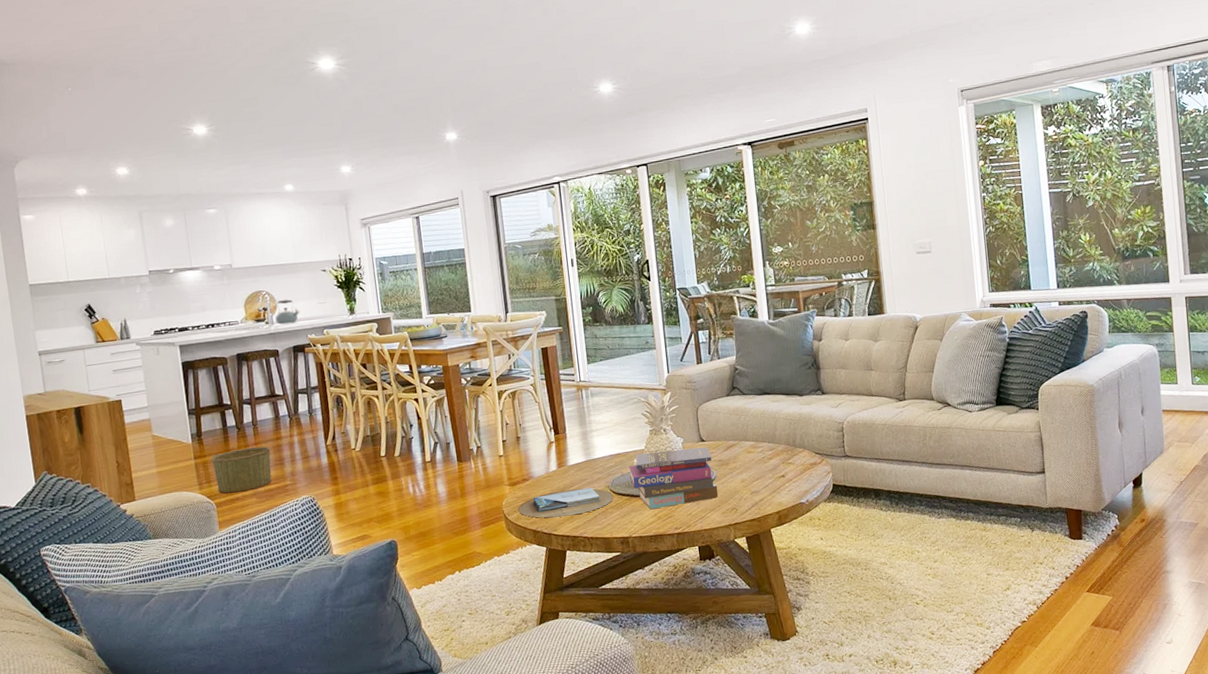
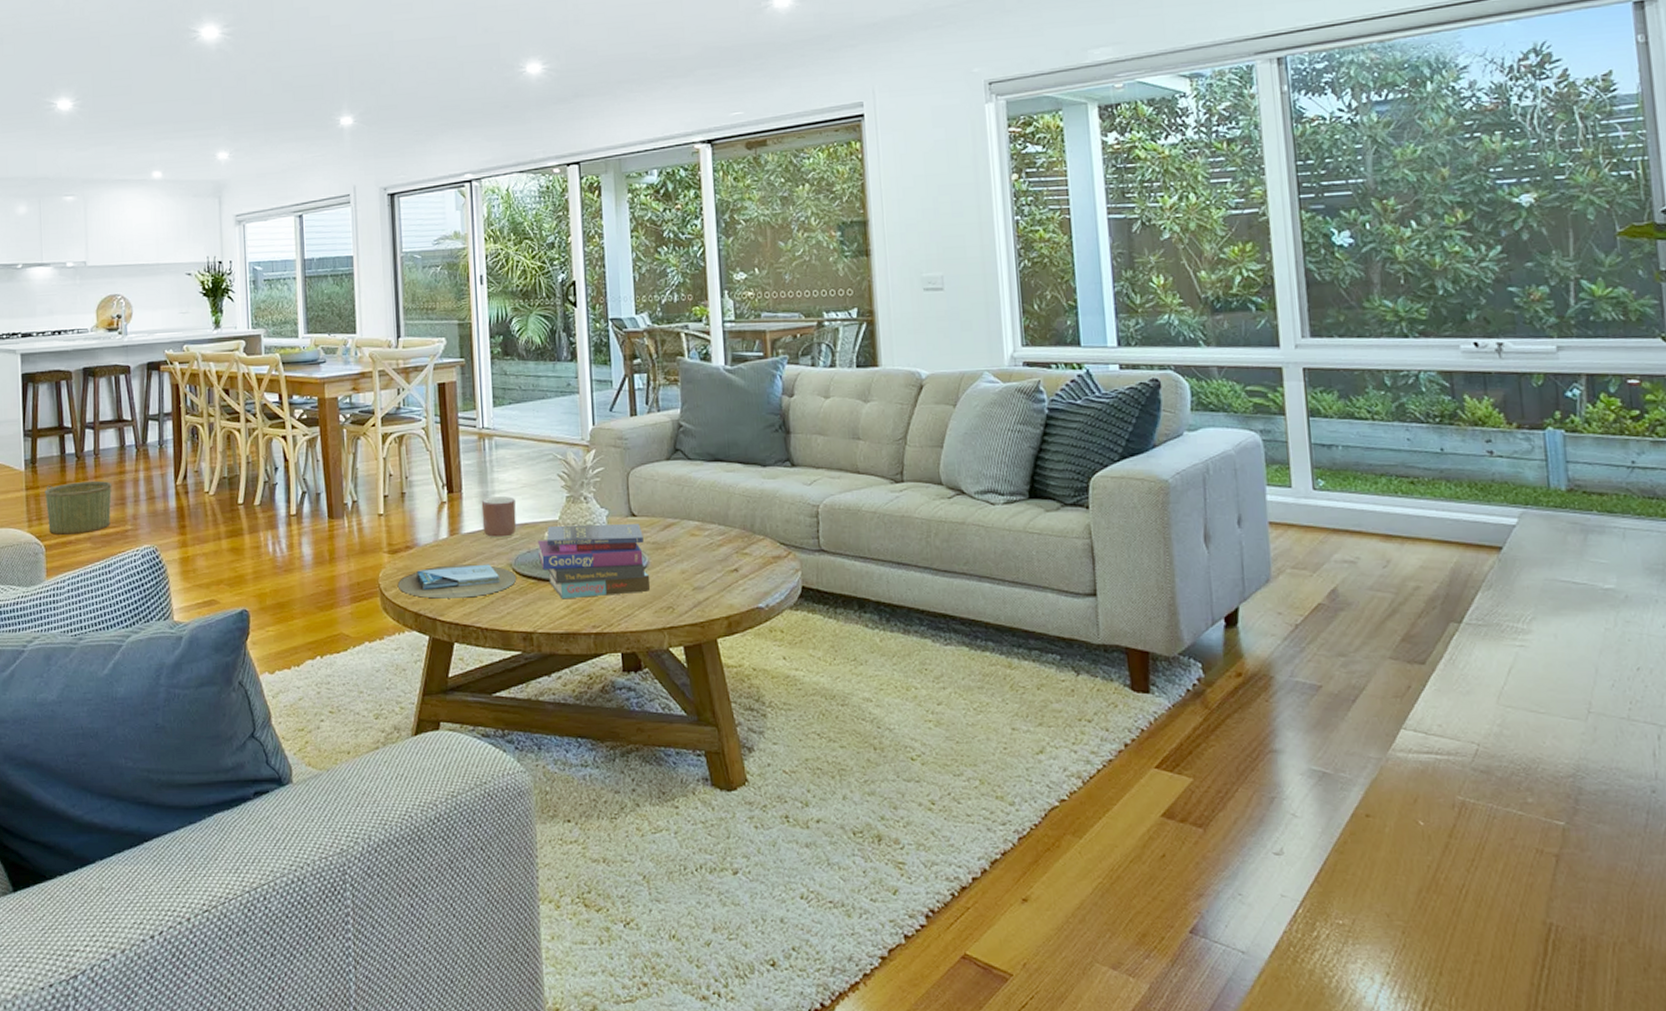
kettle: present [275,299,301,325] -> none [129,306,159,336]
mug: none [582,433,612,468] -> present [481,496,517,540]

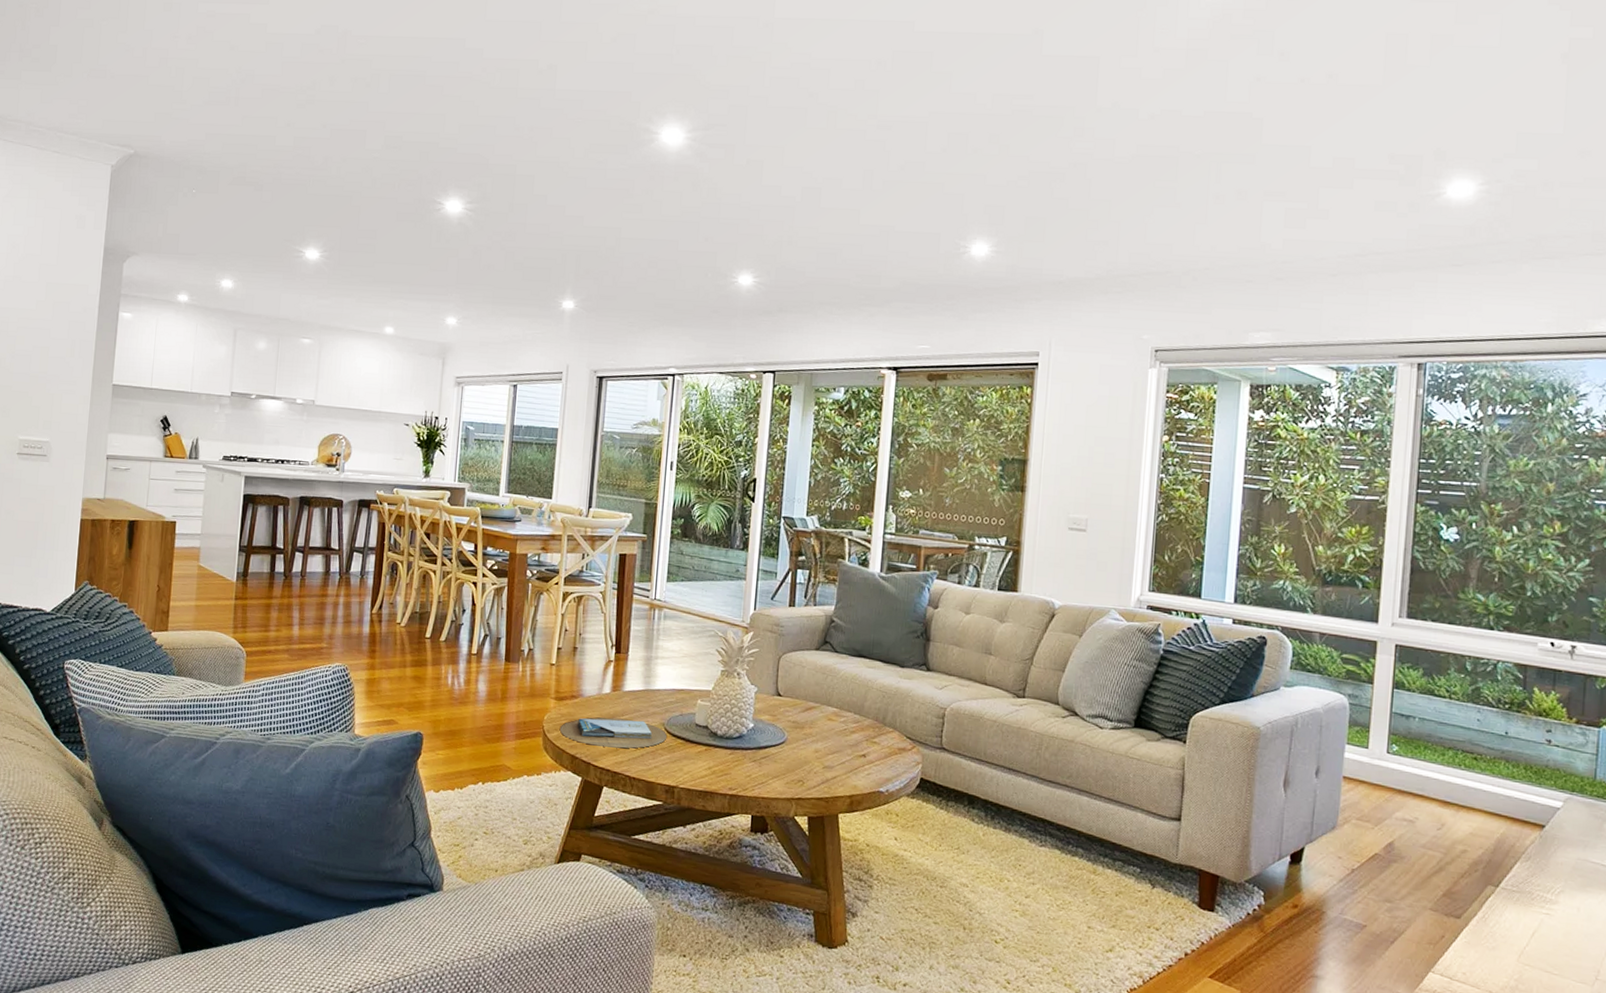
basket: present [45,480,112,536] -> none [251,598,314,646]
mug: present [481,496,517,540] -> none [642,661,675,701]
books: present [537,524,651,599] -> none [689,694,787,764]

